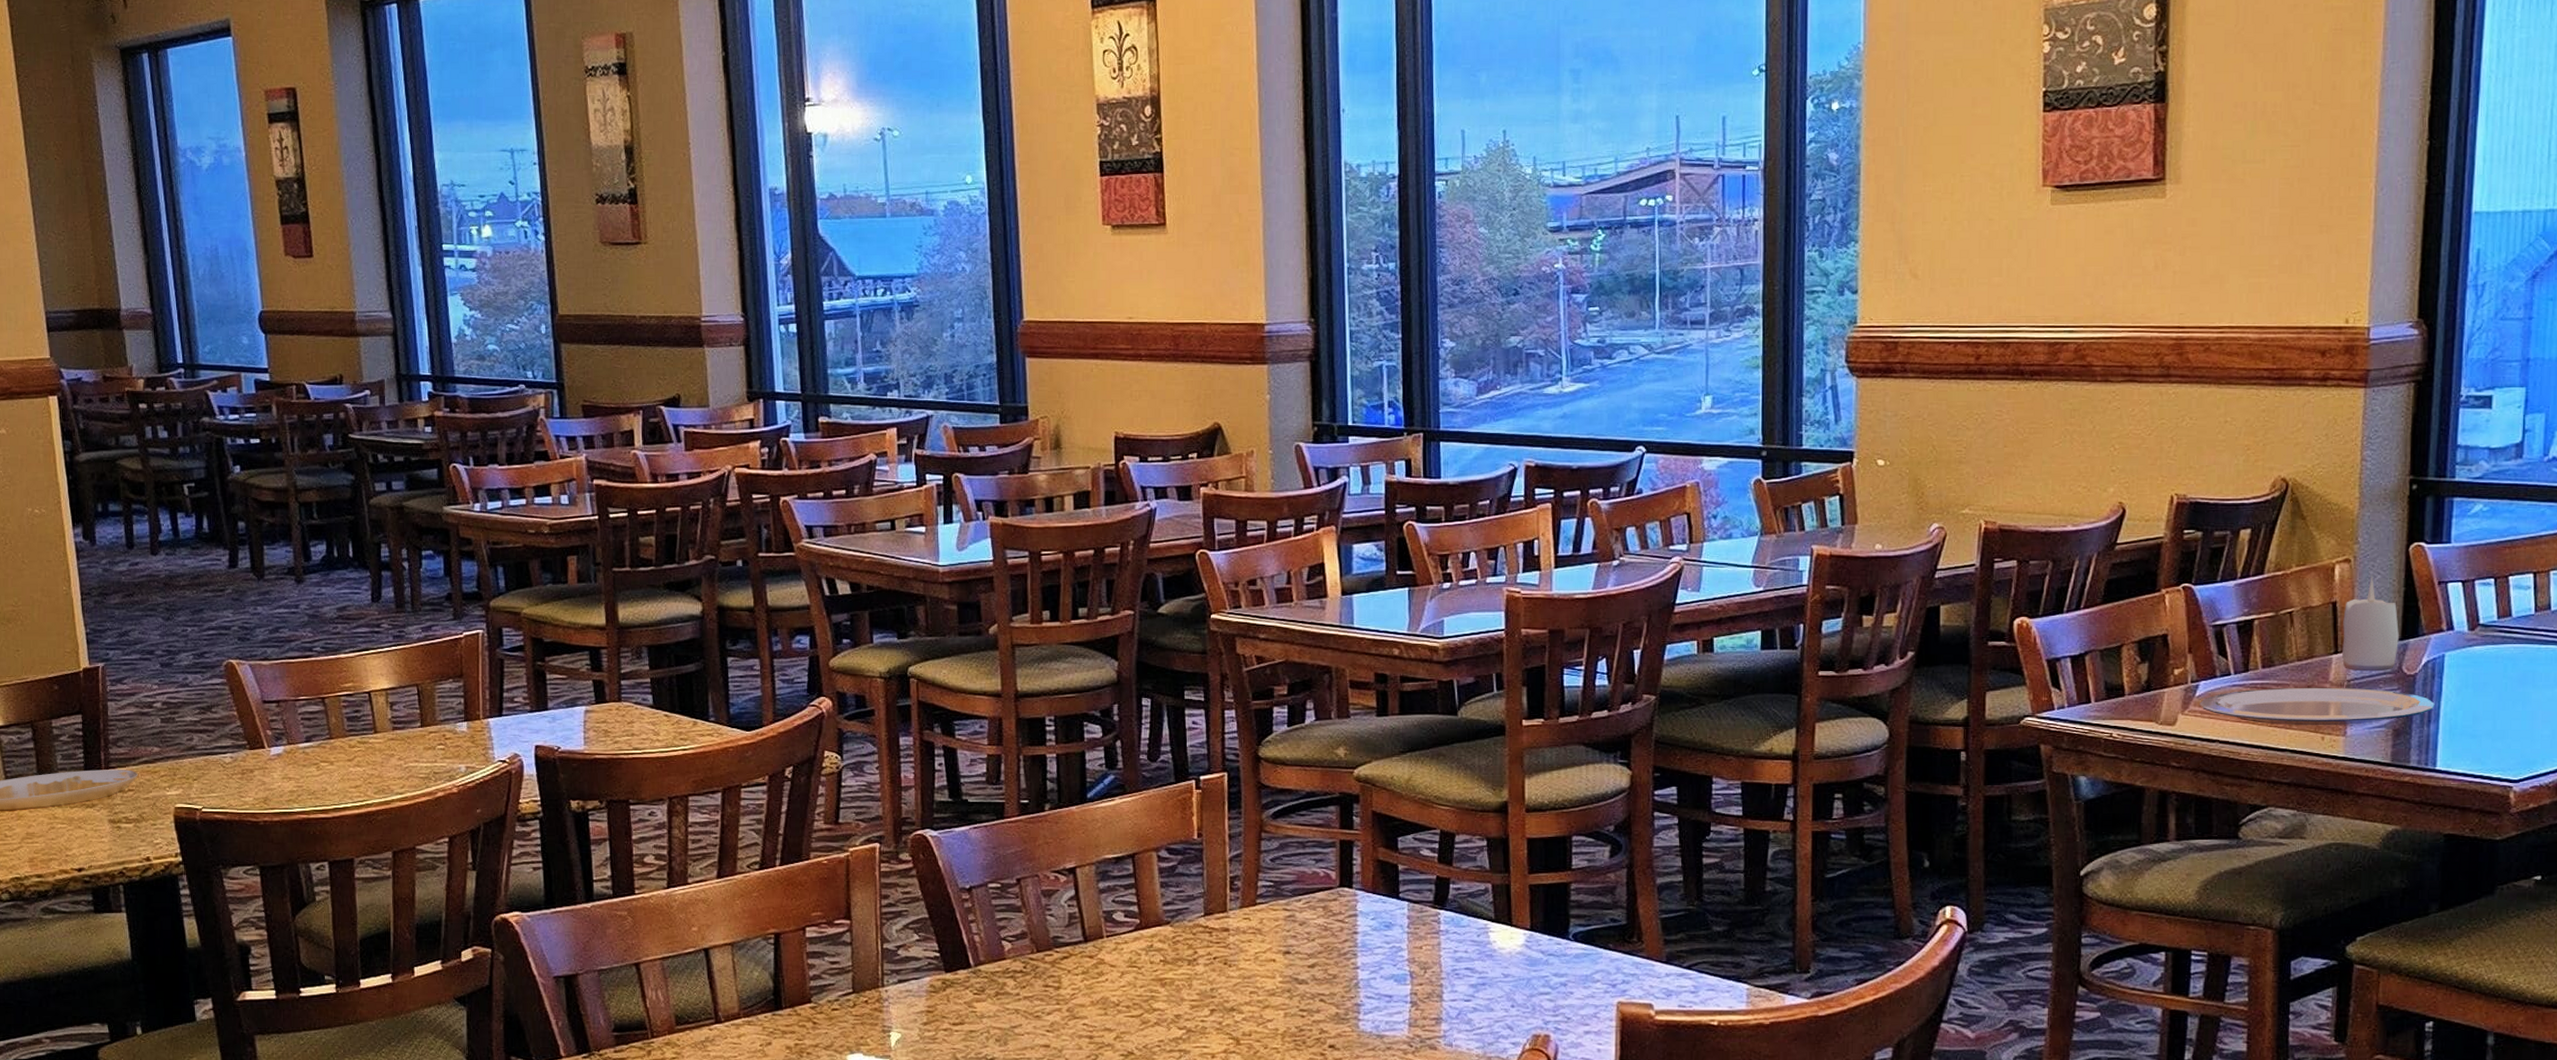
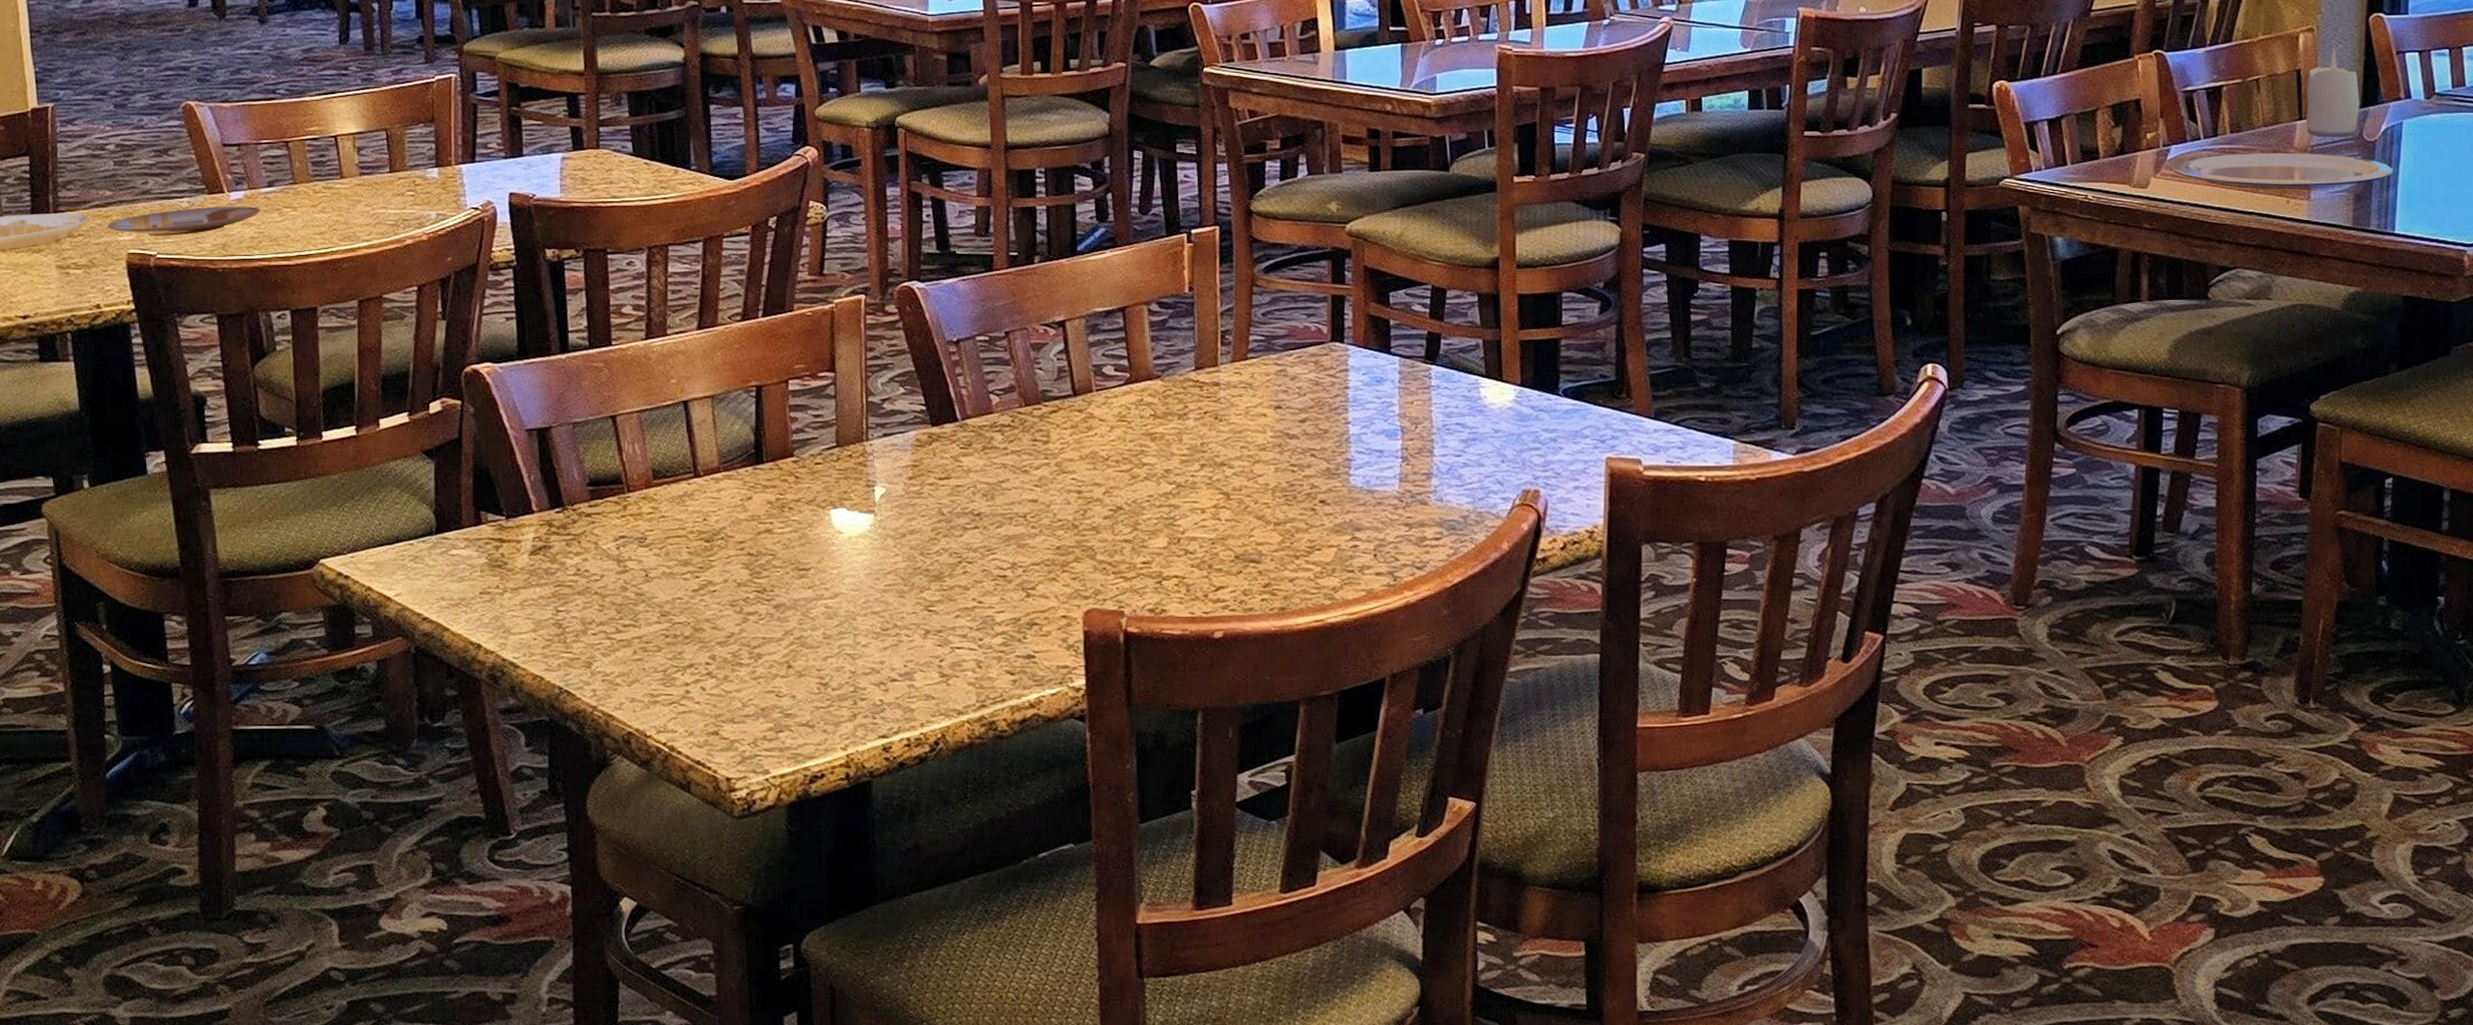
plate: none [155,761,299,791] -> present [107,206,260,236]

